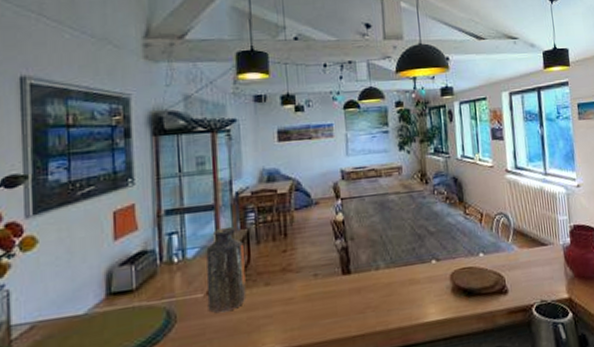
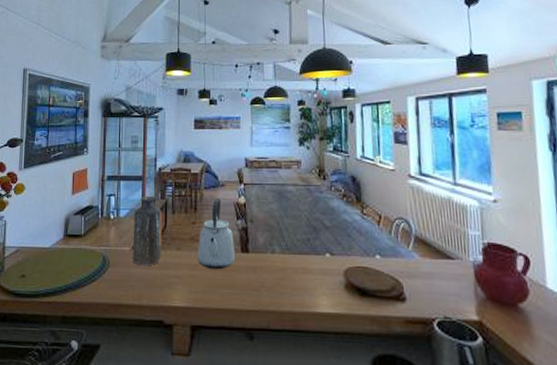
kettle: none [290,217,336,301] -> present [197,197,235,270]

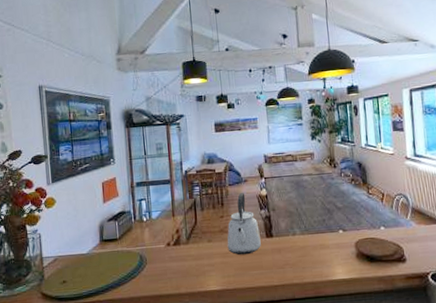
bottle: present [132,195,162,266] -> none [165,196,195,260]

